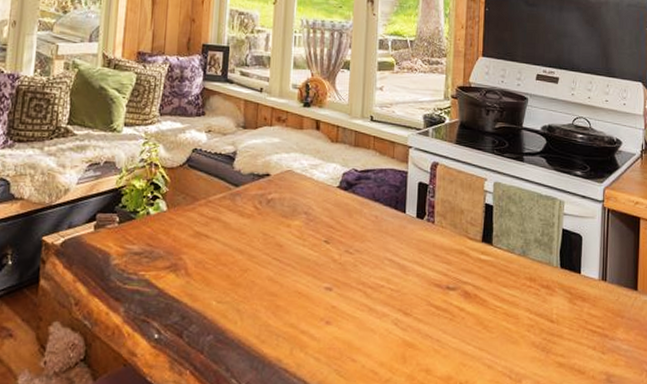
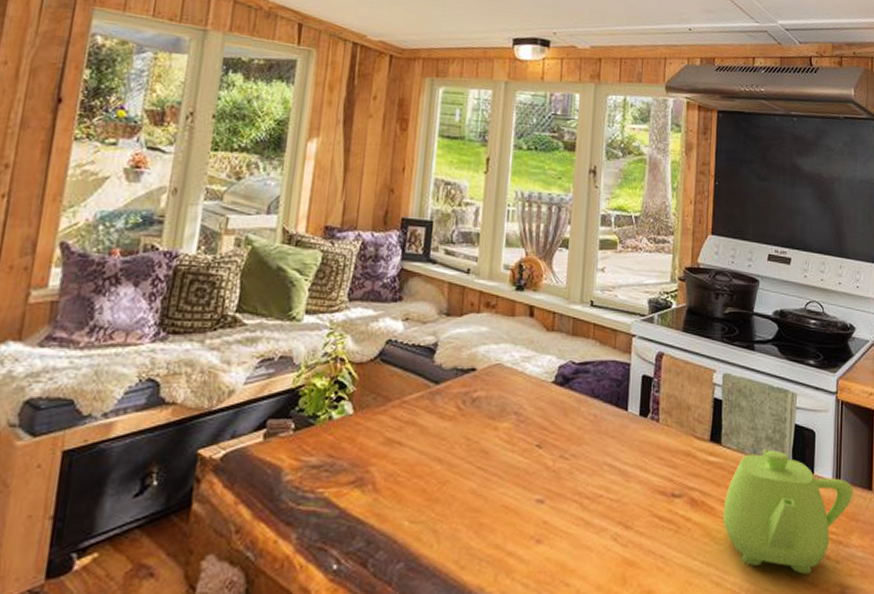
teapot: none [494,250,619,362] -> present [723,449,853,574]

